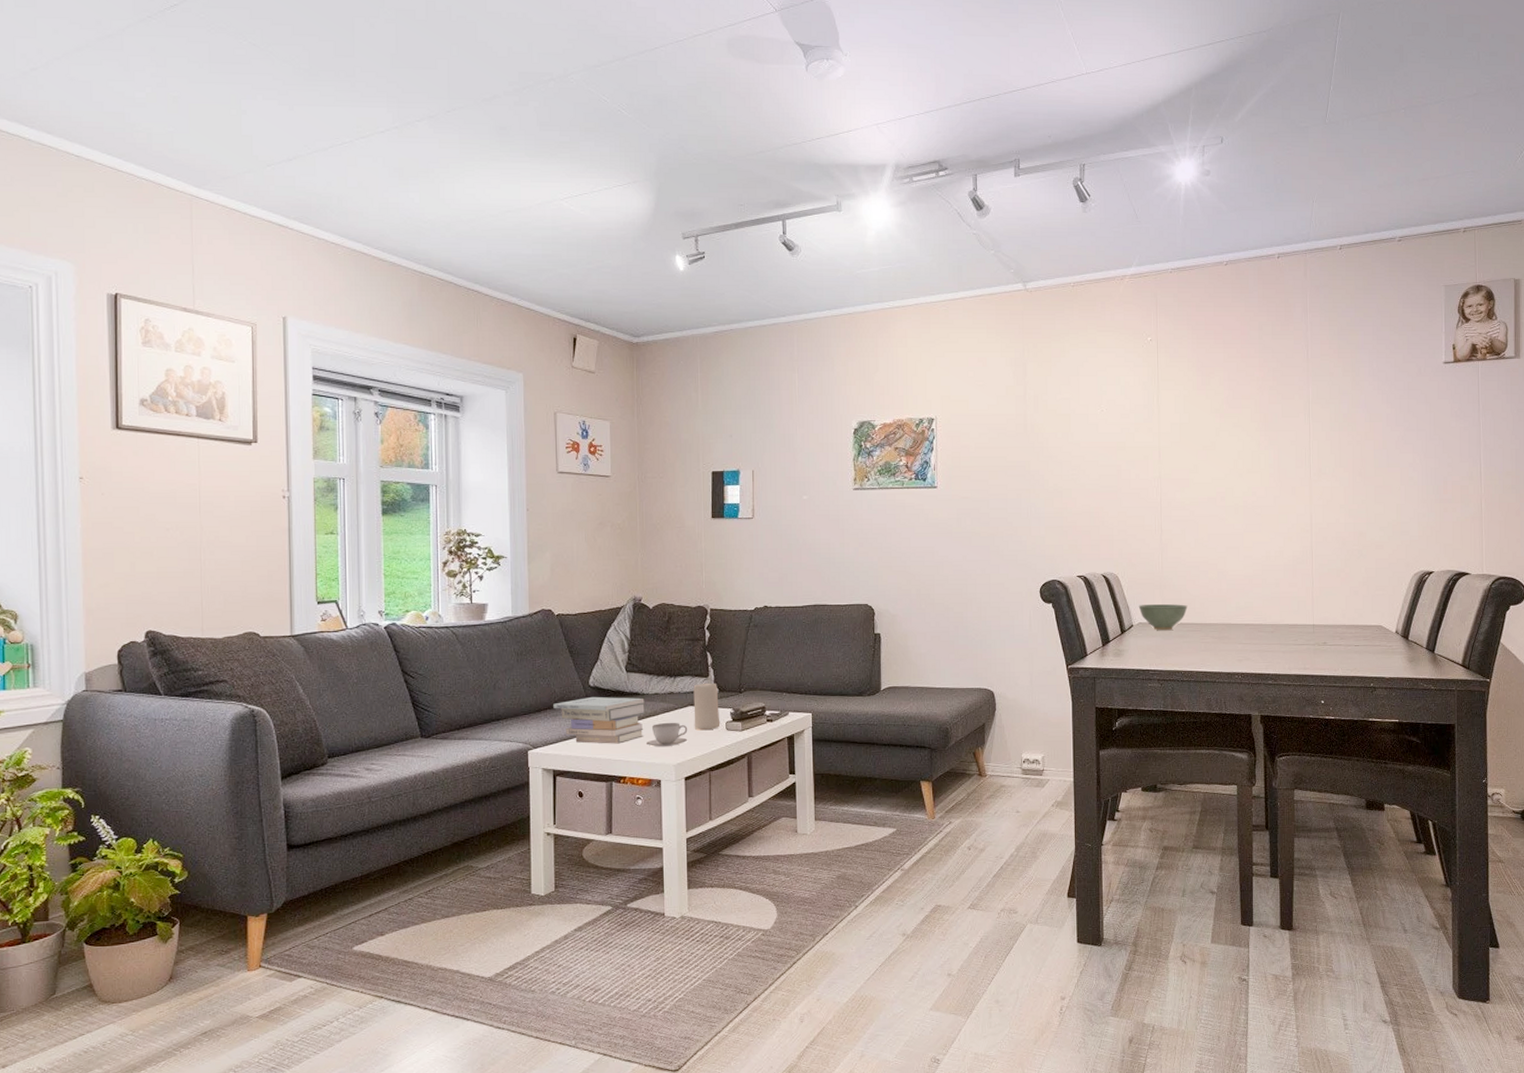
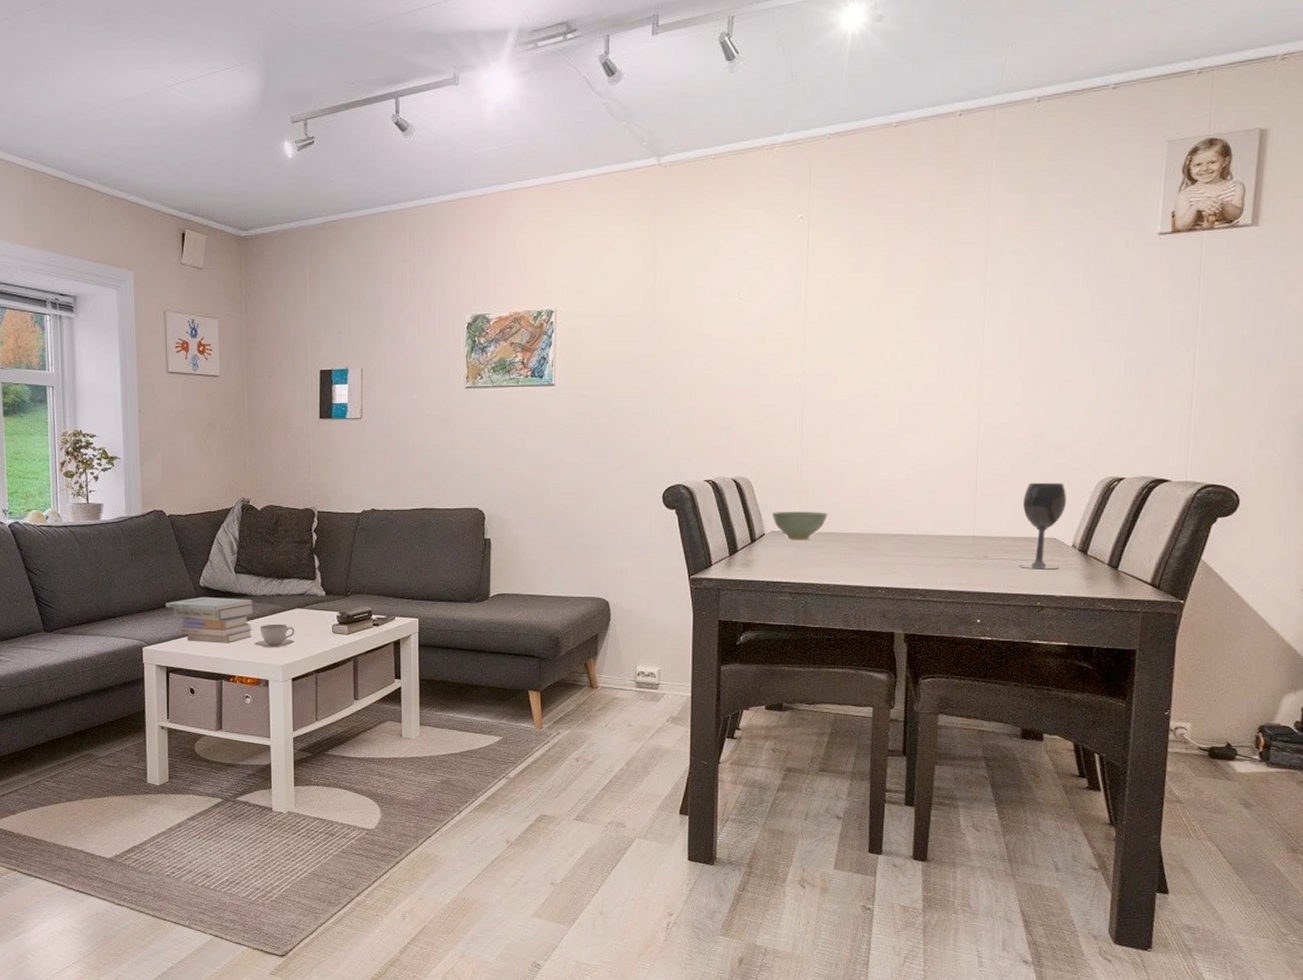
candle: present [693,682,721,731] -> none [300,585,327,633]
wine glass: none [1352,576,1389,654] -> present [1018,482,1067,570]

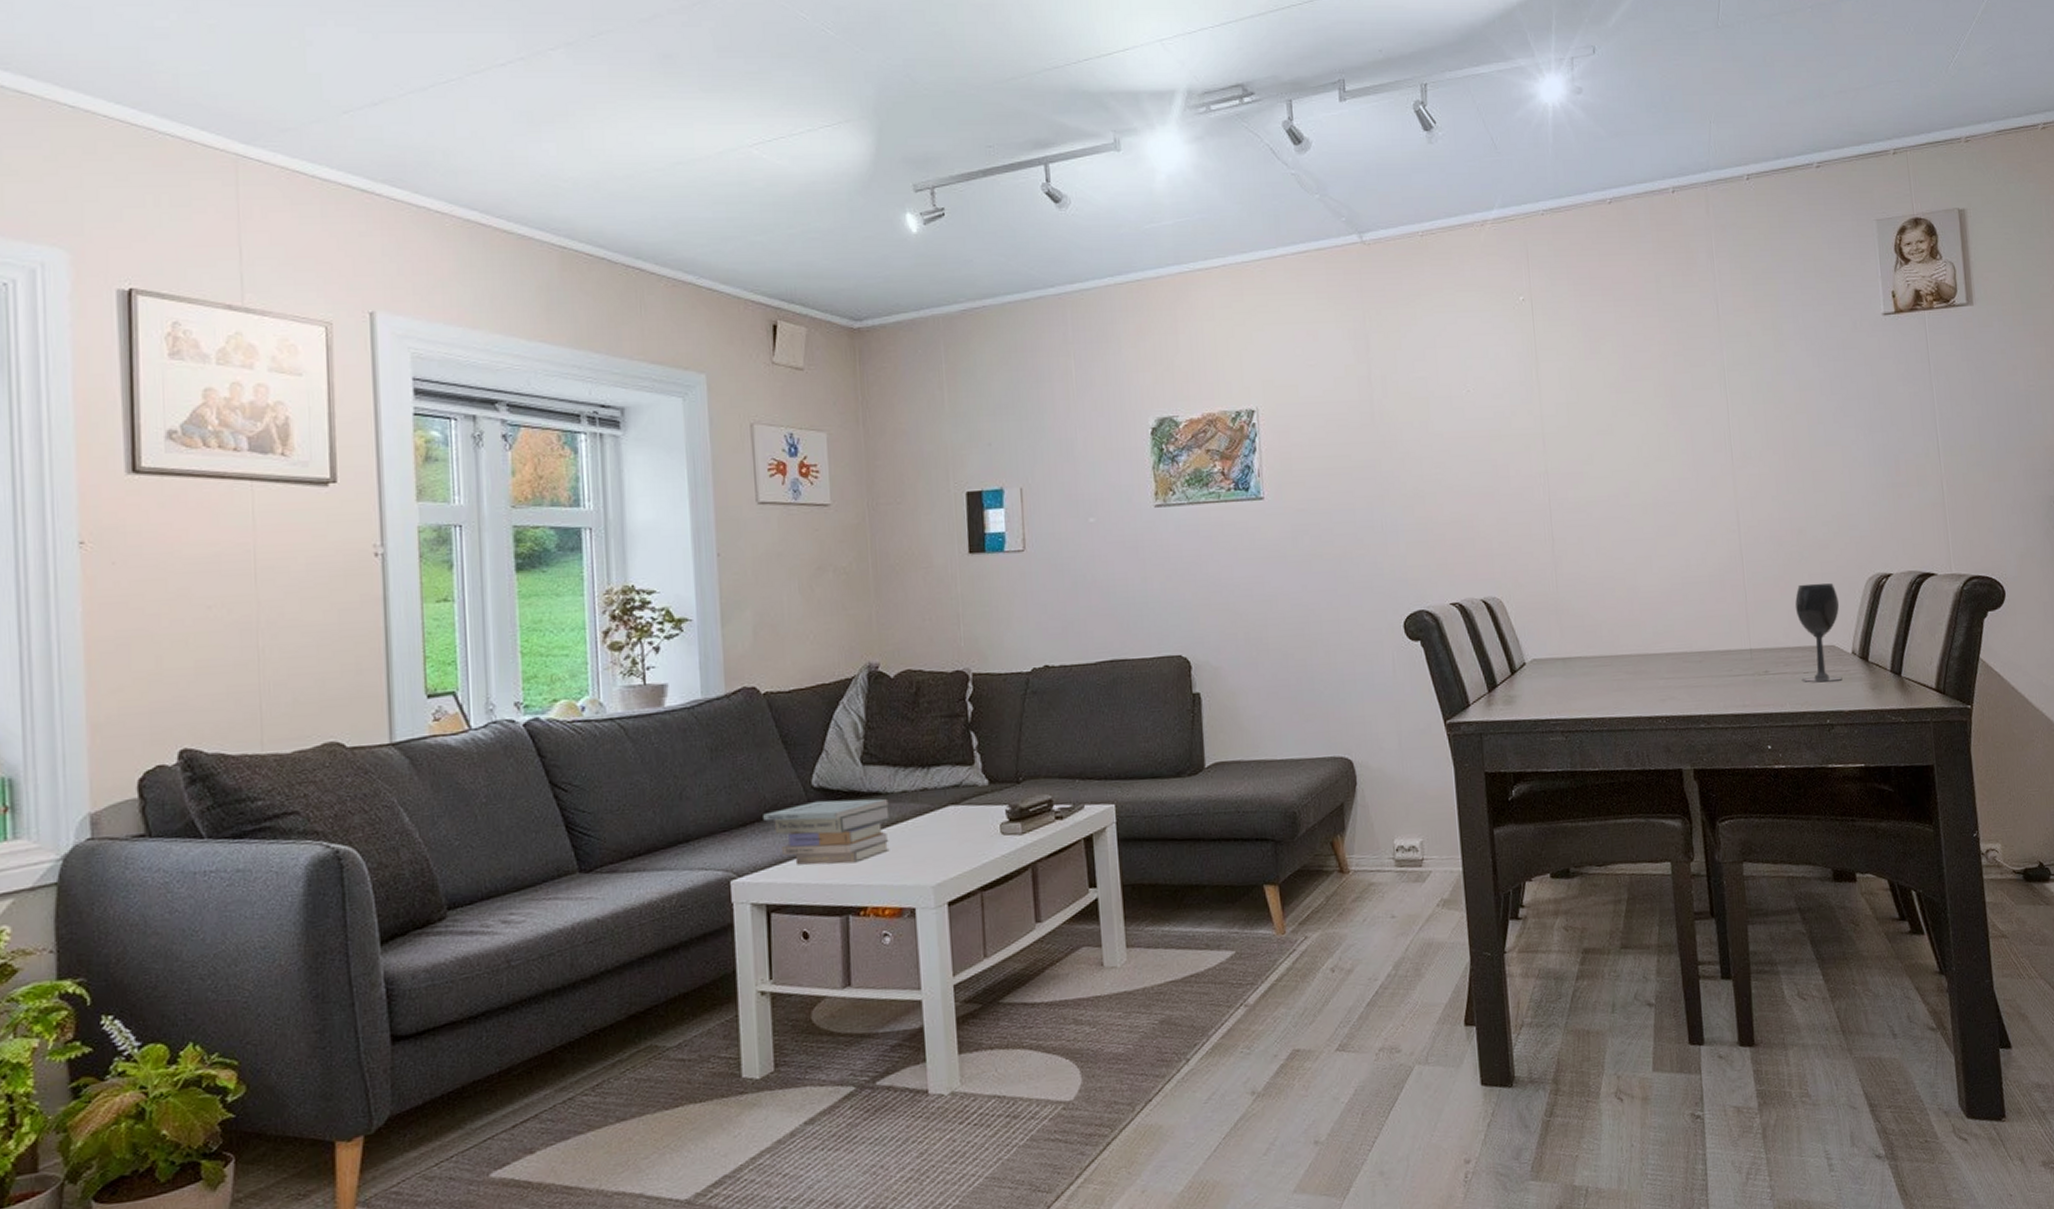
teacup: present [254,623,295,648] -> none [892,828,950,864]
bowl: present [771,512,828,539] -> none [1530,632,1593,668]

